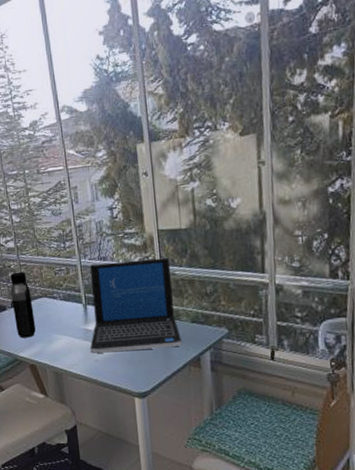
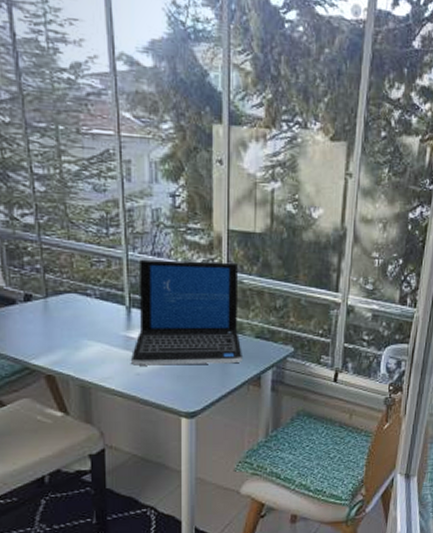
water bottle: present [10,271,36,338] -> none [24,256,58,342]

